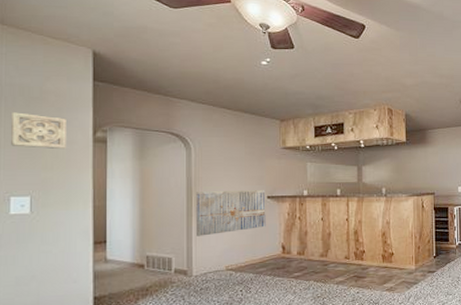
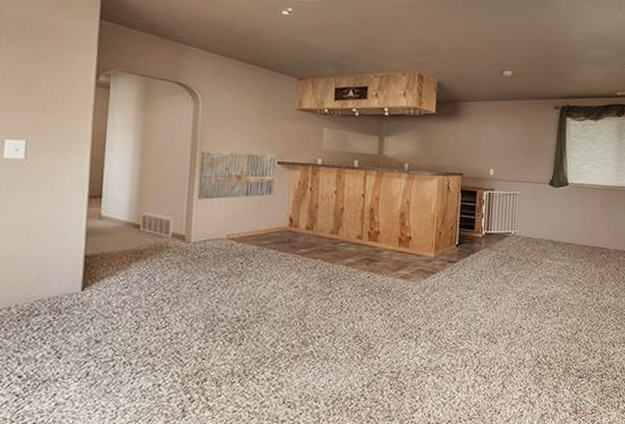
wall ornament: present [11,112,66,150] -> none [9,47,69,93]

